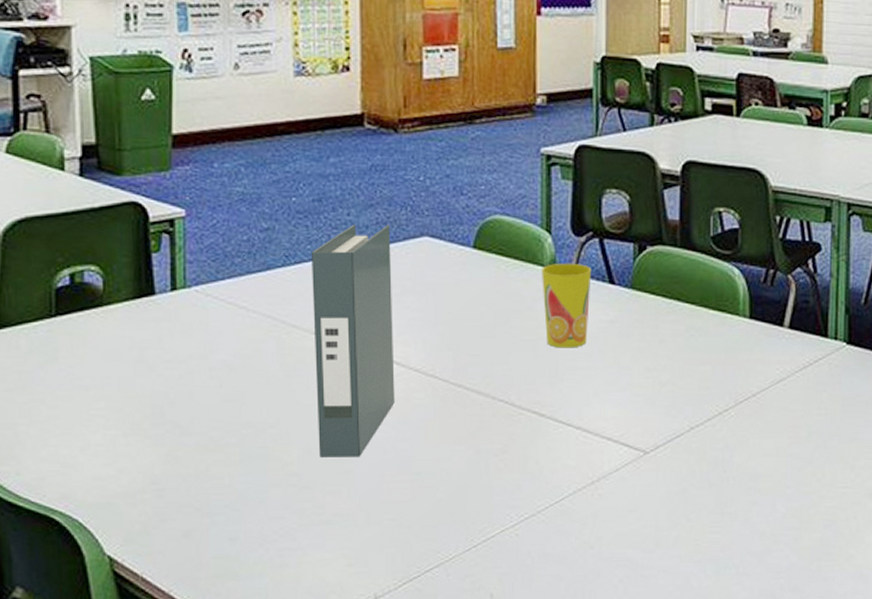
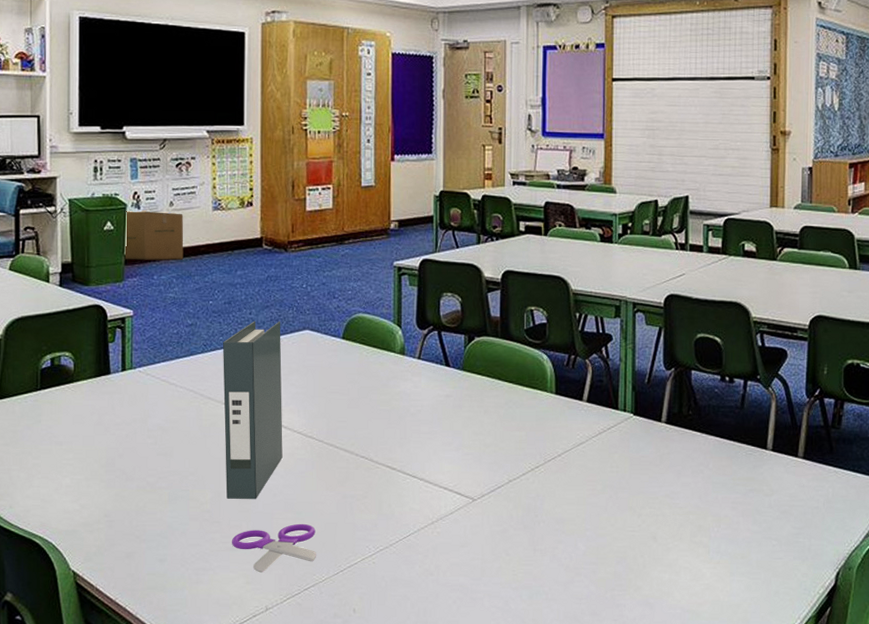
box: none [172,75,255,143] -> present [125,211,184,261]
scissors: none [327,487,441,552] -> present [231,523,316,573]
cup: present [541,263,592,348] -> none [393,350,432,417]

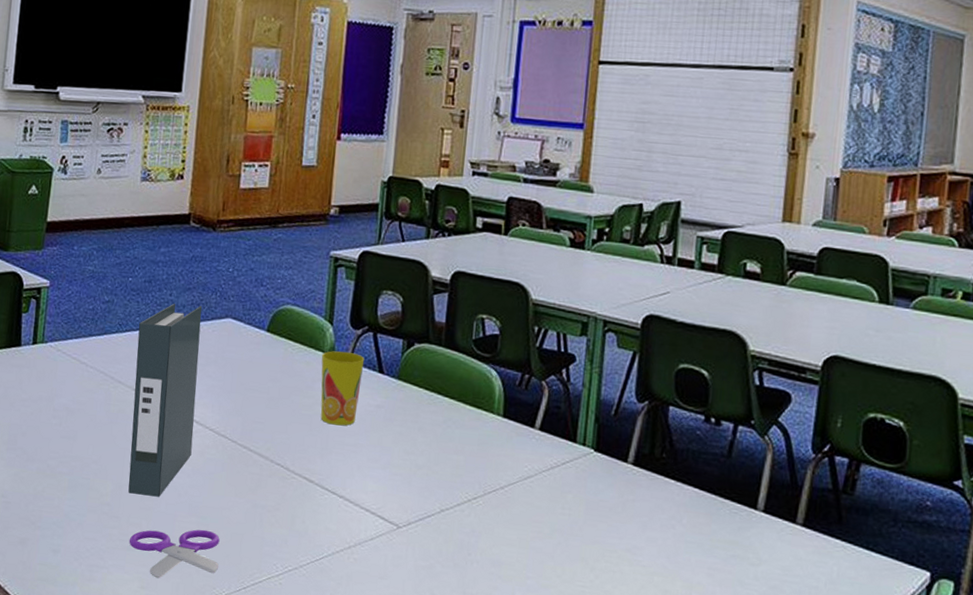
box: present [125,211,184,261] -> none [47,176,110,232]
cup: none [393,350,432,417] -> present [320,351,365,426]

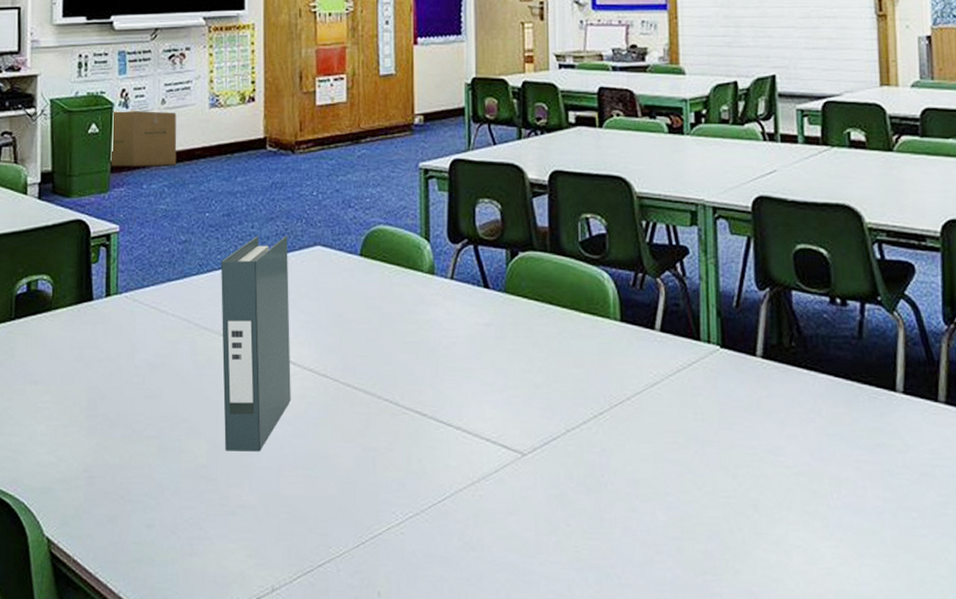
box: none [47,176,110,232] -> present [112,111,177,167]
scissors: present [129,529,220,579] -> none [230,482,332,544]
cup: present [320,351,365,426] -> none [421,268,468,350]

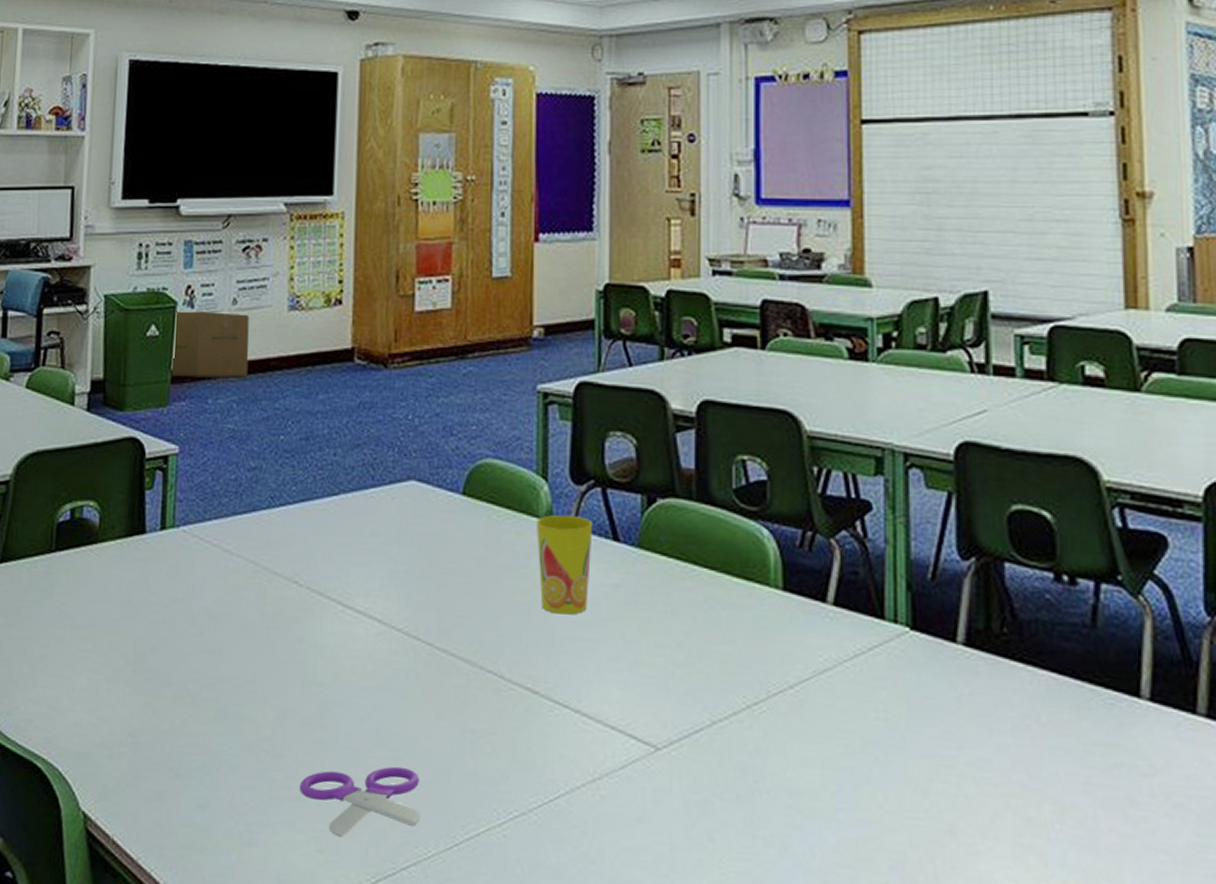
binder: present [221,236,291,452] -> none [294,465,377,725]
scissors: none [230,482,332,544] -> present [299,766,420,838]
cup: none [421,268,468,350] -> present [535,514,593,615]

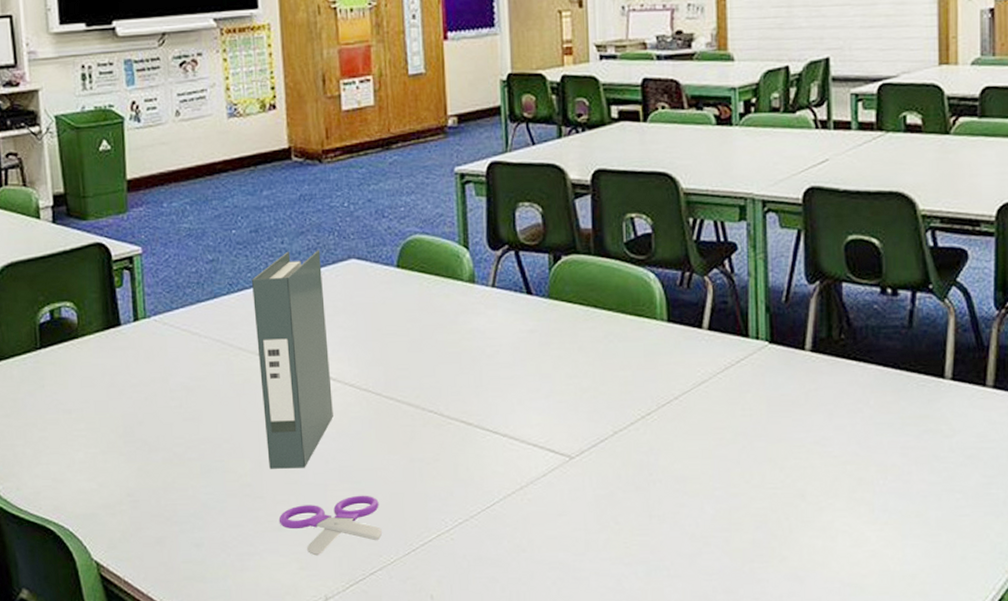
box: present [172,311,249,379] -> none [124,124,197,186]
binder: none [294,465,377,725] -> present [252,250,333,469]
cup: present [535,514,593,615] -> none [461,276,510,359]

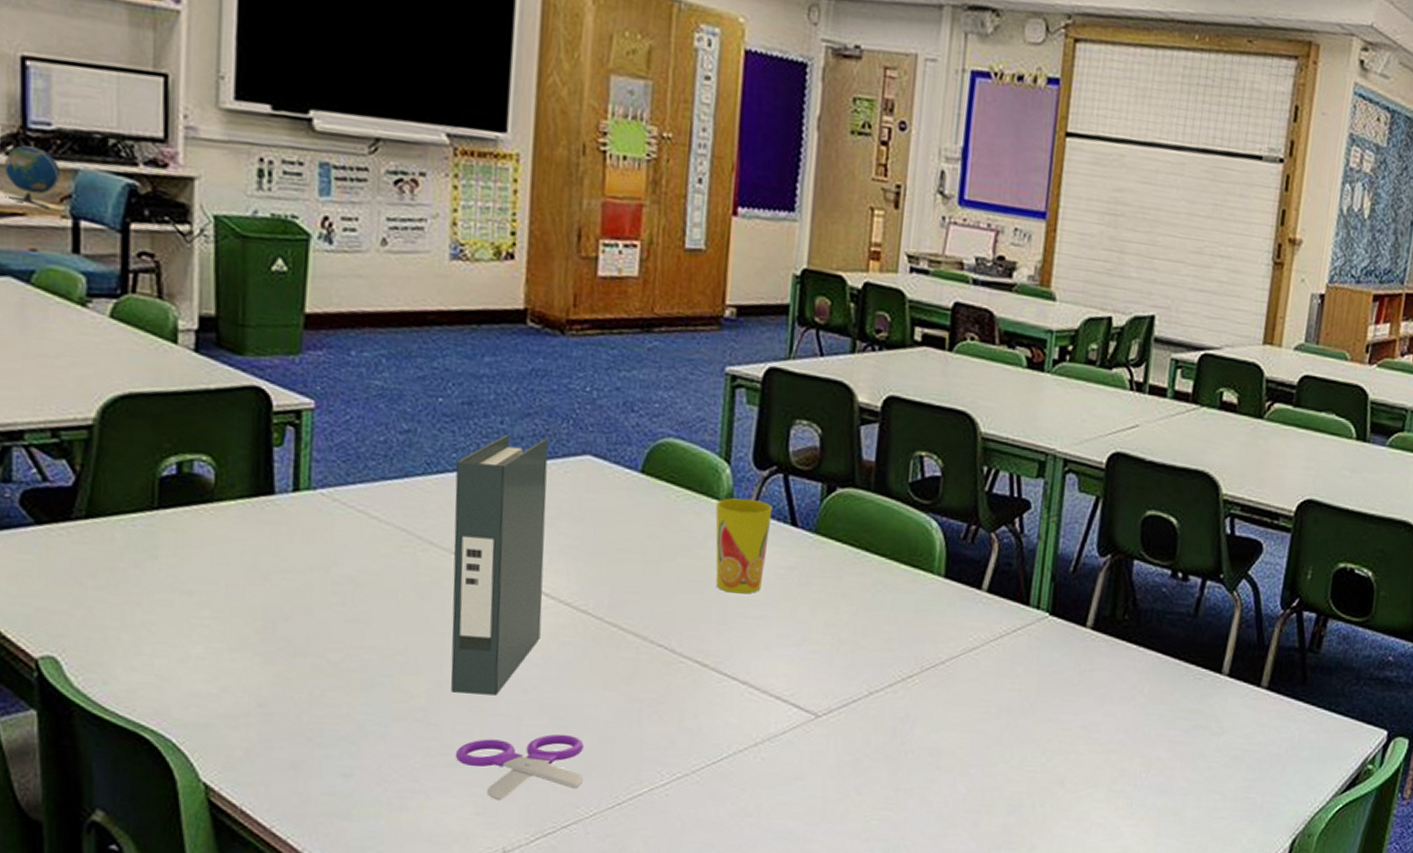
cup: none [461,276,510,359] -> present [715,498,773,594]

